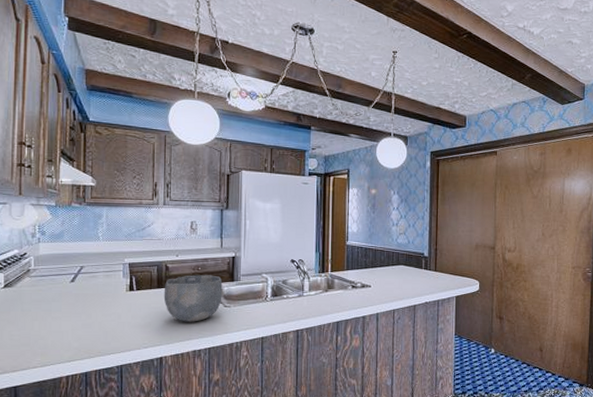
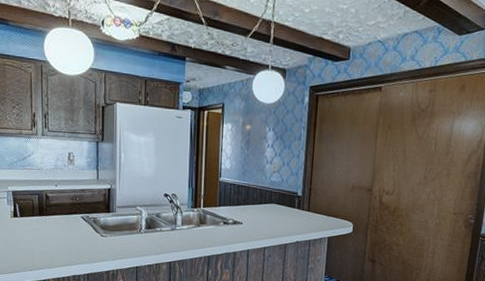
bowl: present [163,275,223,322] -> none [45,204,99,249]

